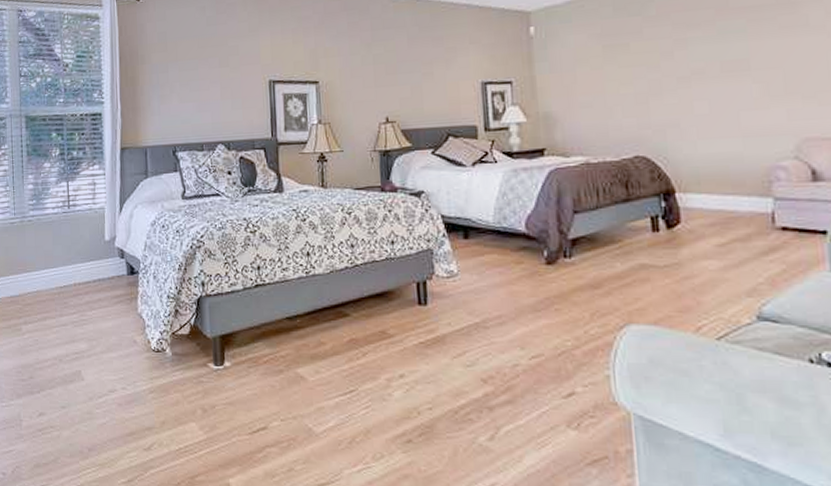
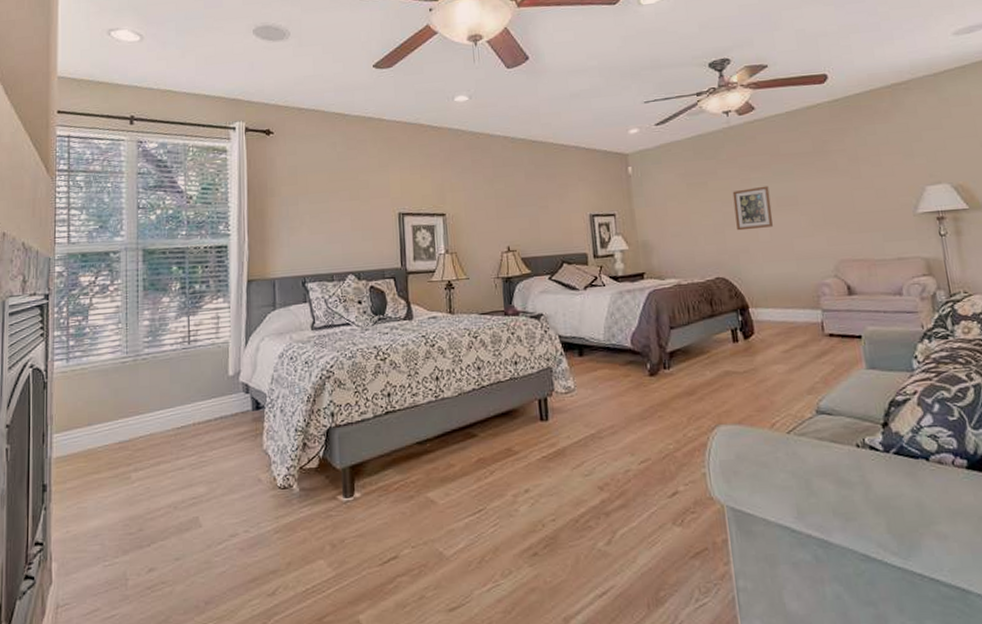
wall art: none [661,47,714,102] -> present [732,185,773,231]

